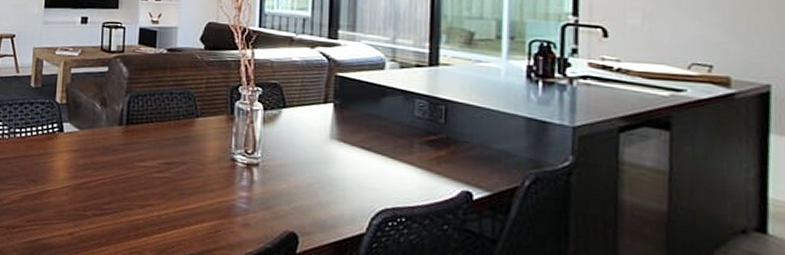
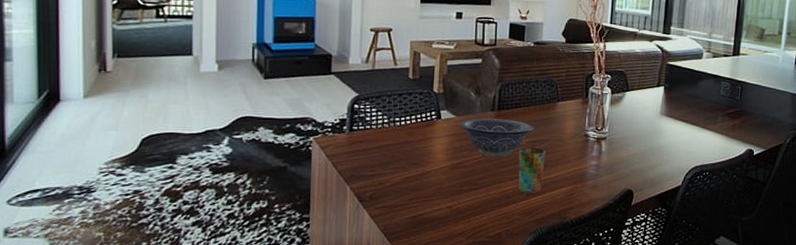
decorative bowl: none [83,133,169,179] -> present [459,118,534,156]
cup: none [150,170,183,228] -> present [518,147,546,194]

